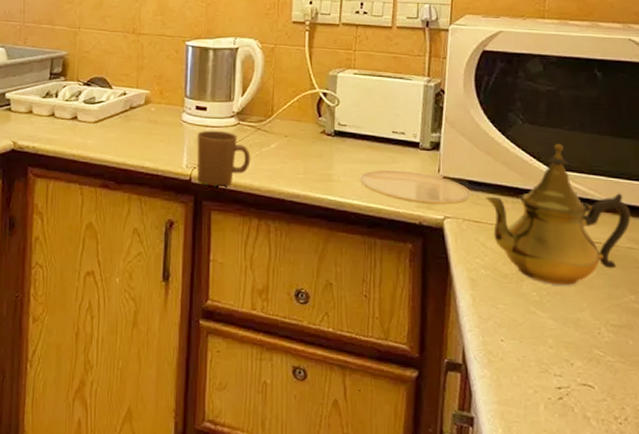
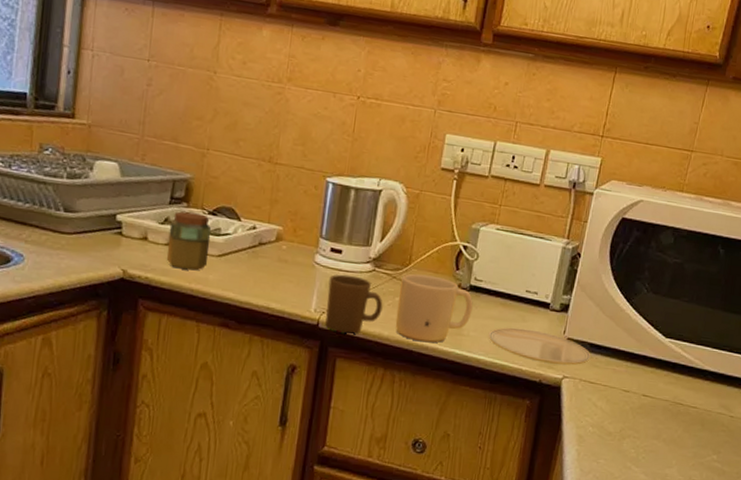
peanut butter: none [49,85,87,137] -> present [166,211,212,271]
mug: none [264,123,340,191] -> present [395,273,473,343]
teapot: present [486,144,631,286] -> none [603,314,727,445]

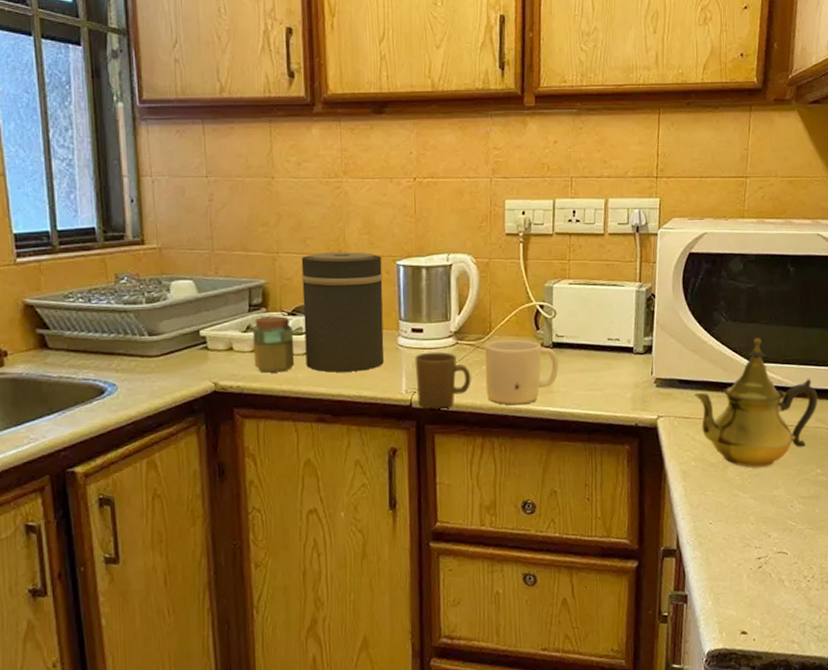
cylinder: none [219,156,312,283] -> present [301,252,384,372]
plate: present [488,327,591,365] -> none [578,375,682,406]
teapot: none [603,314,727,445] -> present [694,338,818,468]

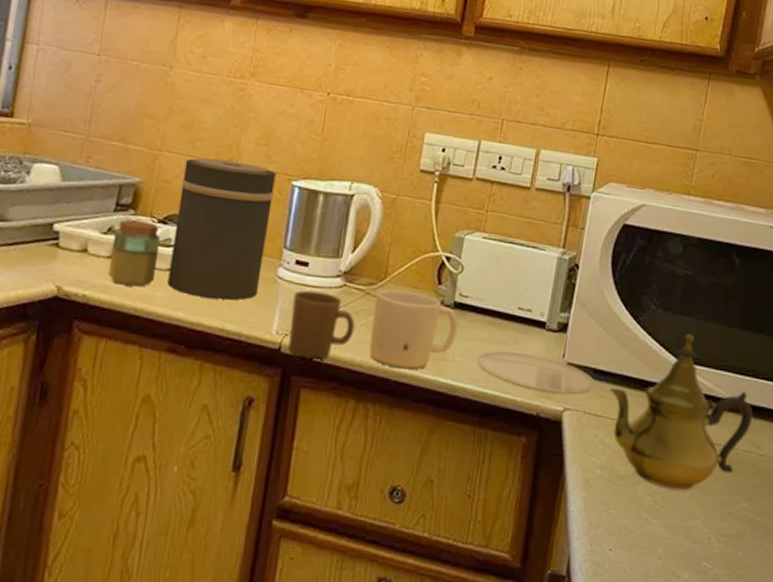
plate: none [578,375,682,406] -> present [476,350,595,395]

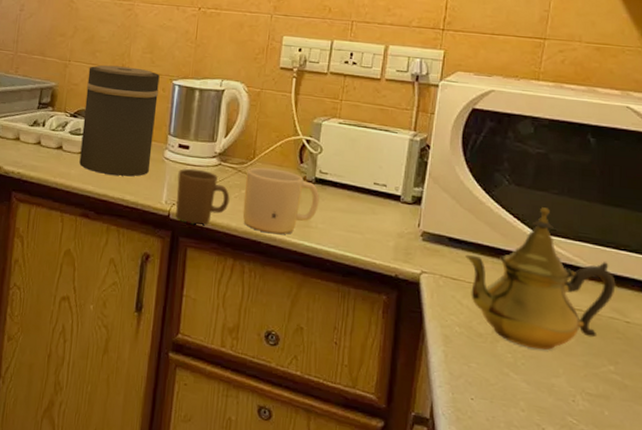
peanut butter: present [107,219,161,287] -> none [35,115,73,167]
plate: present [476,350,595,395] -> none [337,219,451,260]

